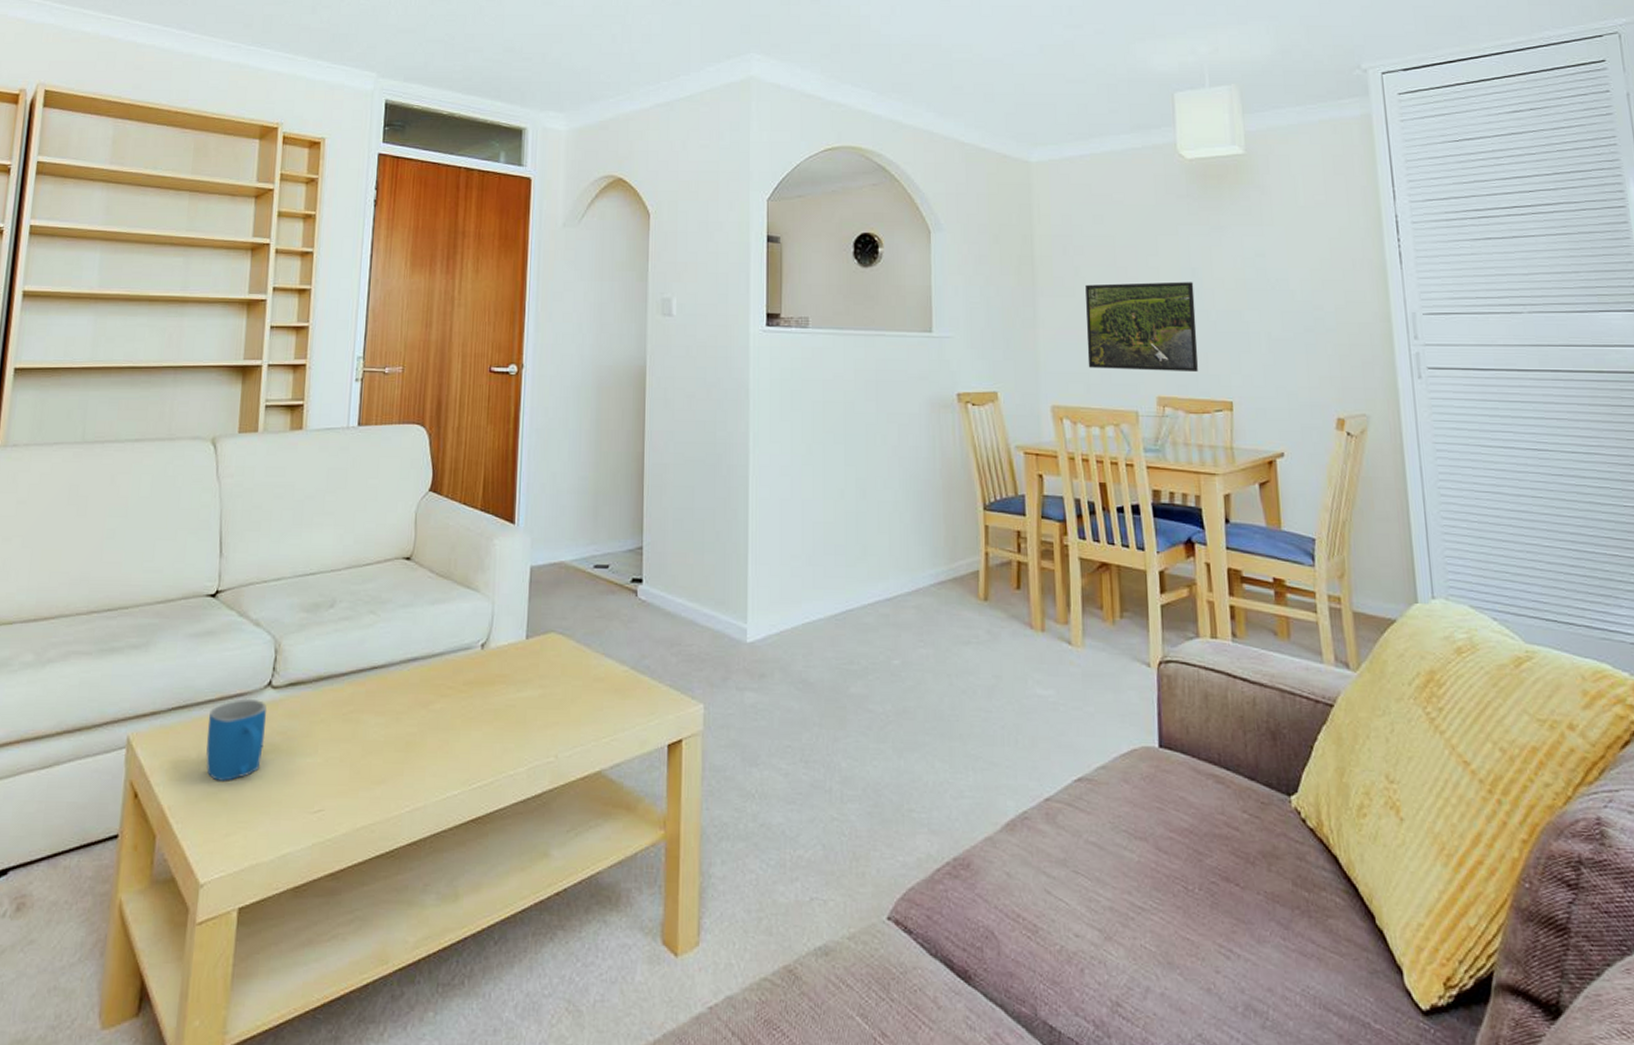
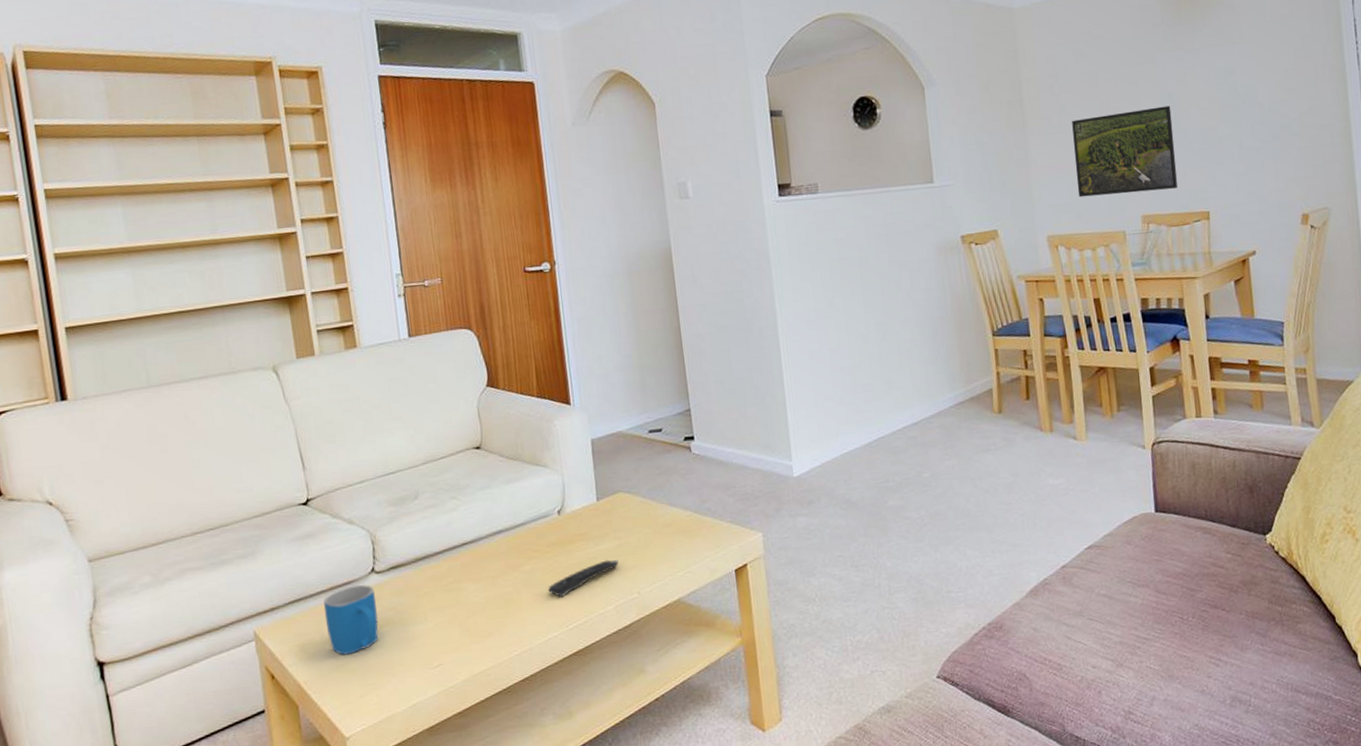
remote control: none [456,711,539,747] -> present [548,560,619,597]

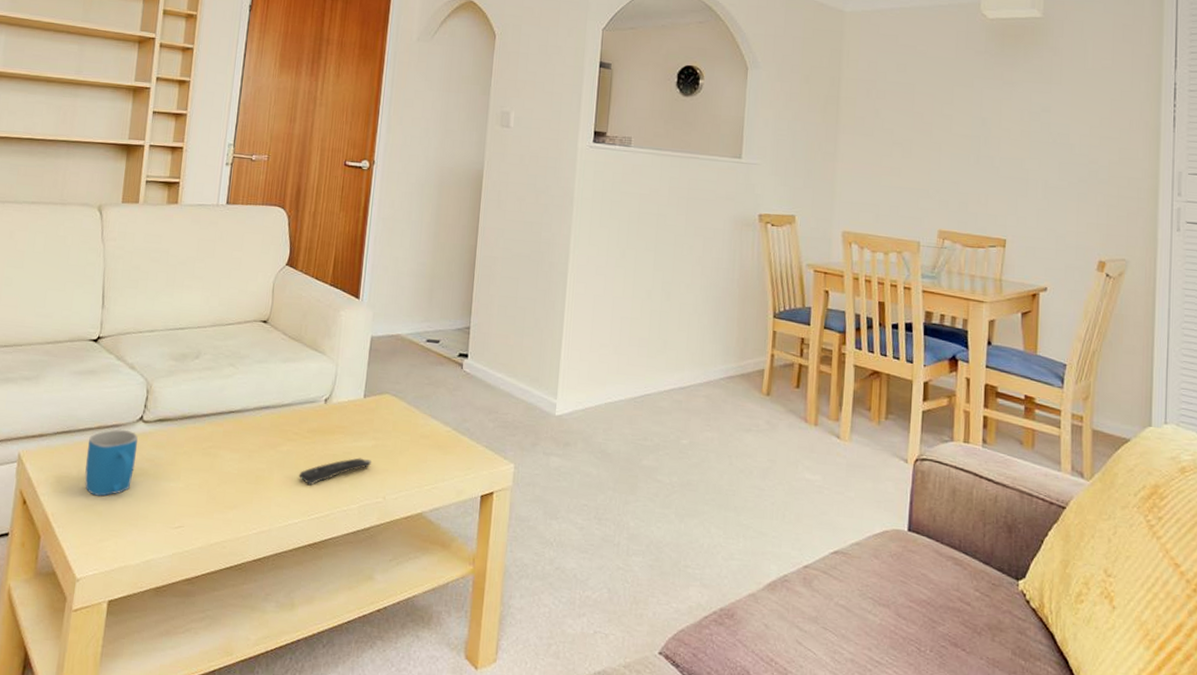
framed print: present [1072,105,1178,198] -> none [879,126,982,211]

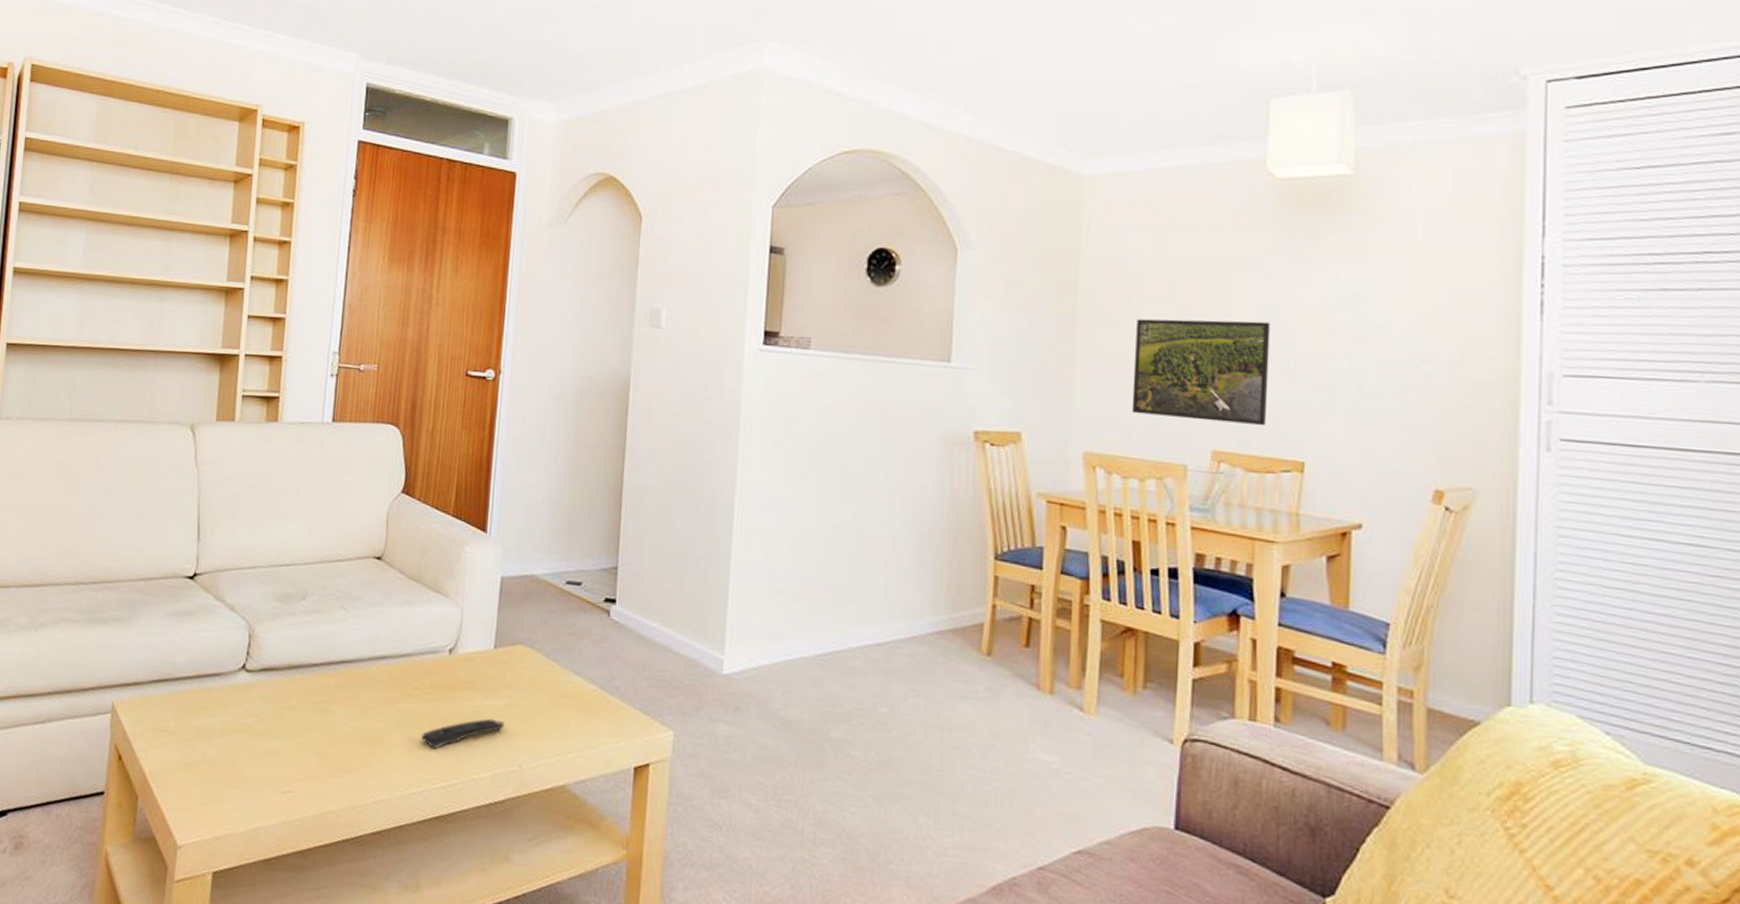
mug: present [85,429,138,497] -> none [184,678,240,755]
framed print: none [879,126,982,211] -> present [1131,318,1271,426]

